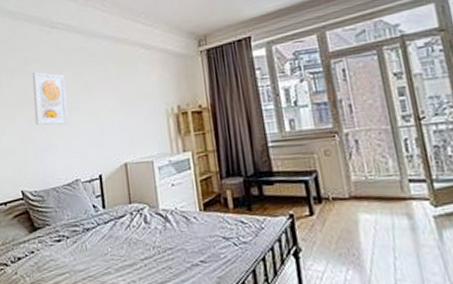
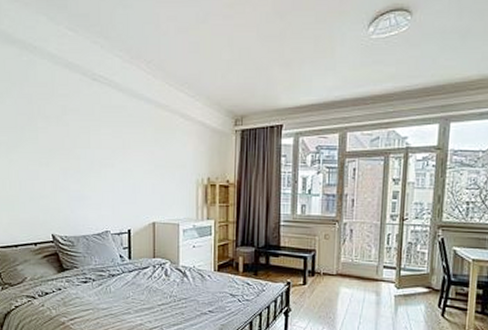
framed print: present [32,72,68,126] -> none [69,123,103,179]

